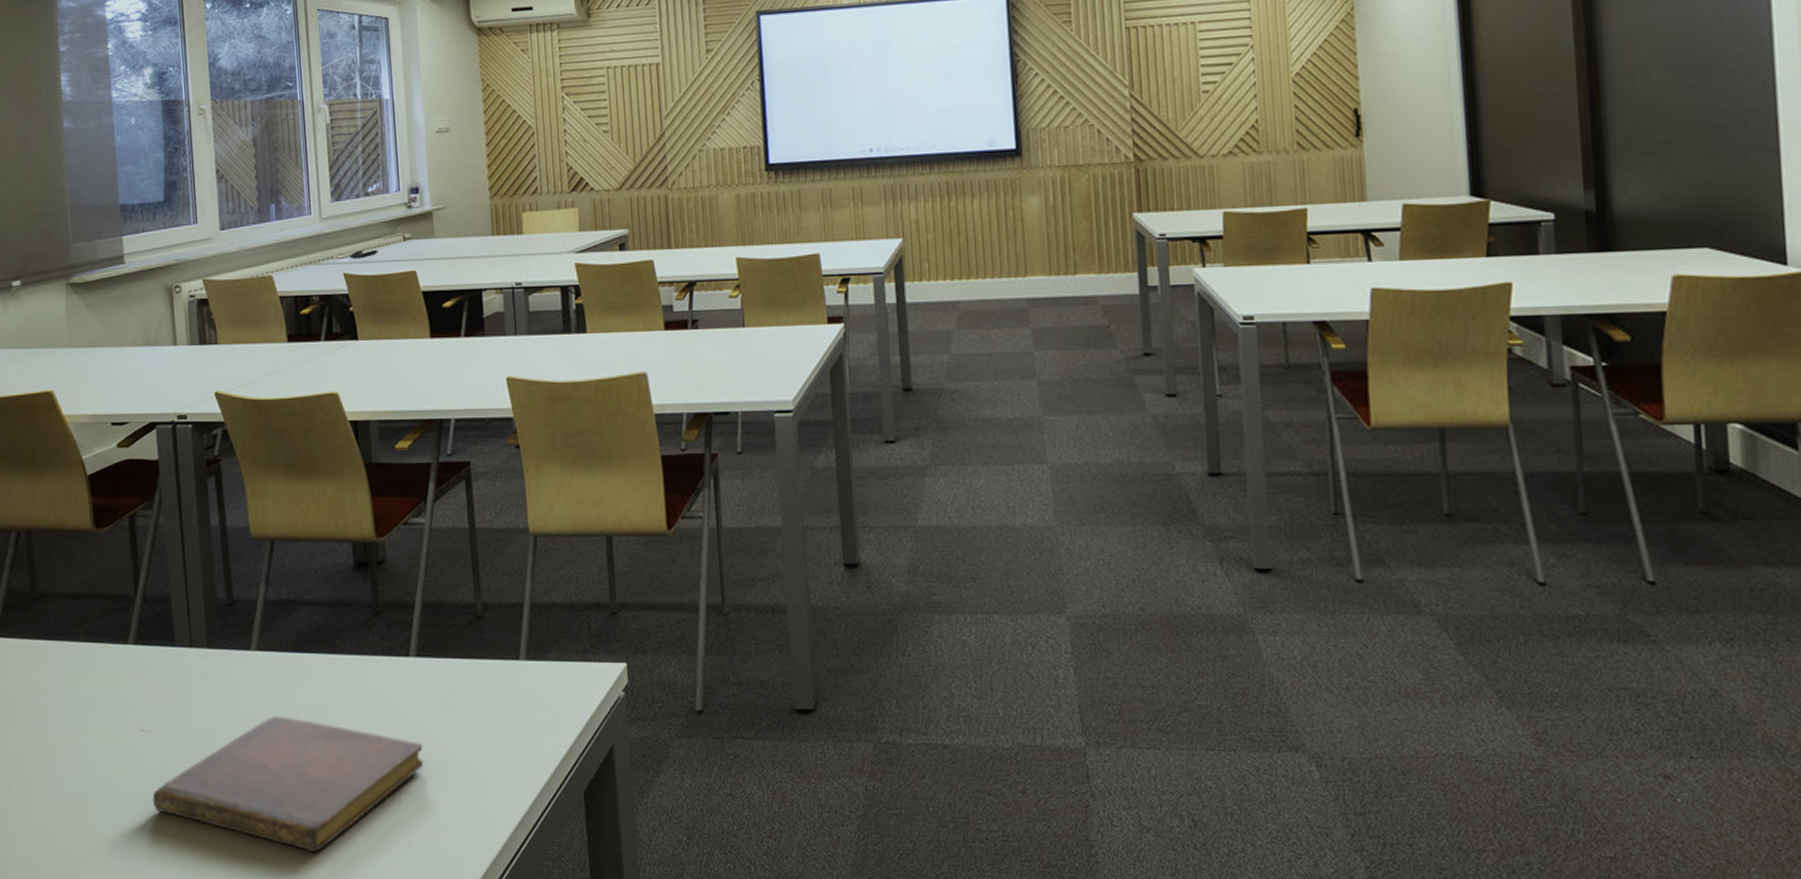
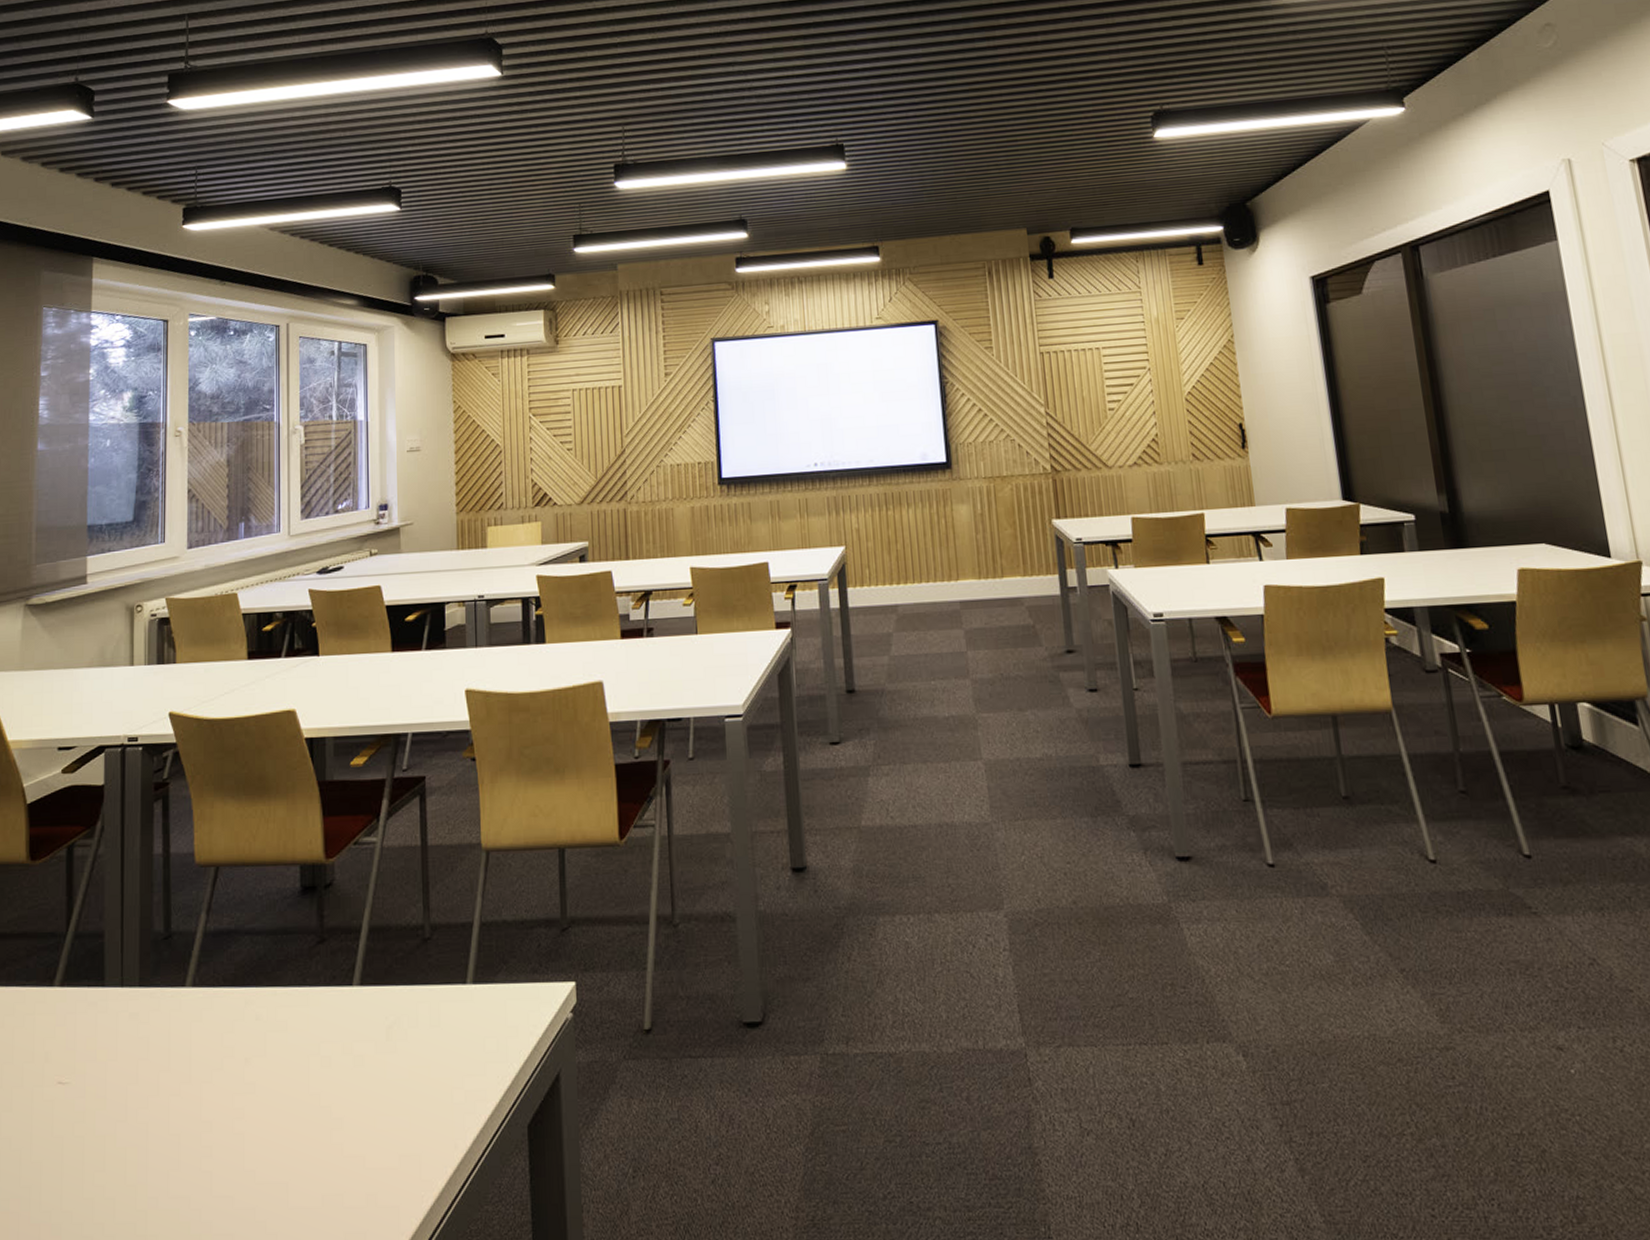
notebook: present [152,716,424,853] -> none [64,1058,362,1213]

